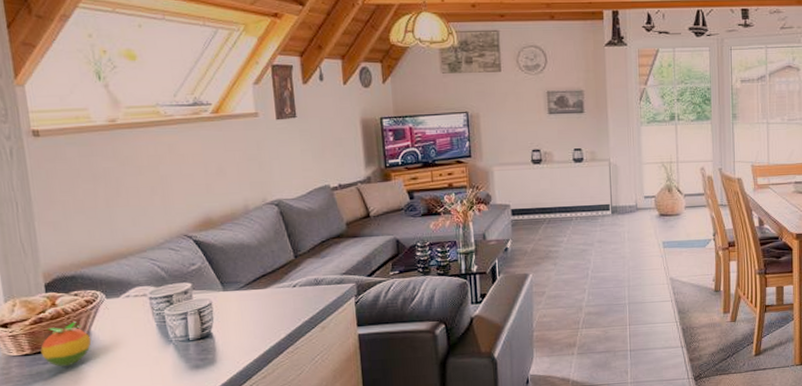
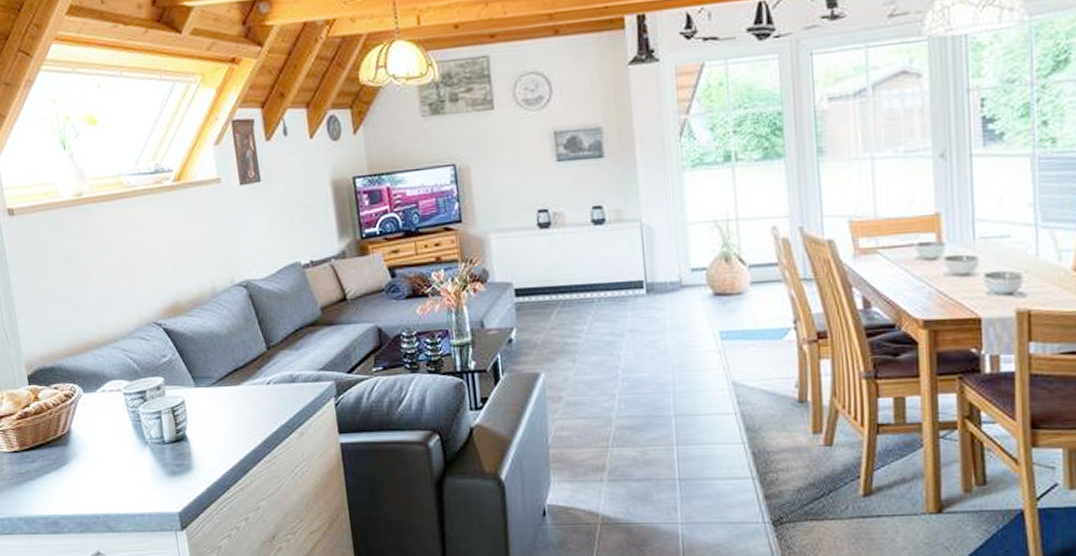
fruit: present [40,321,92,367] -> none [27,417,73,467]

